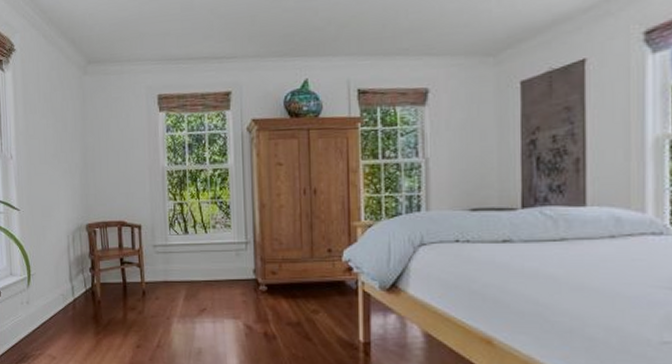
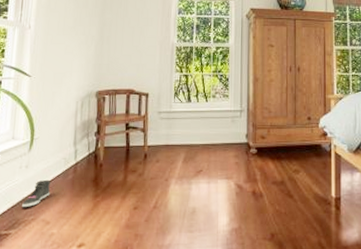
sneaker: none [28,315,52,342] -> present [22,179,50,207]

